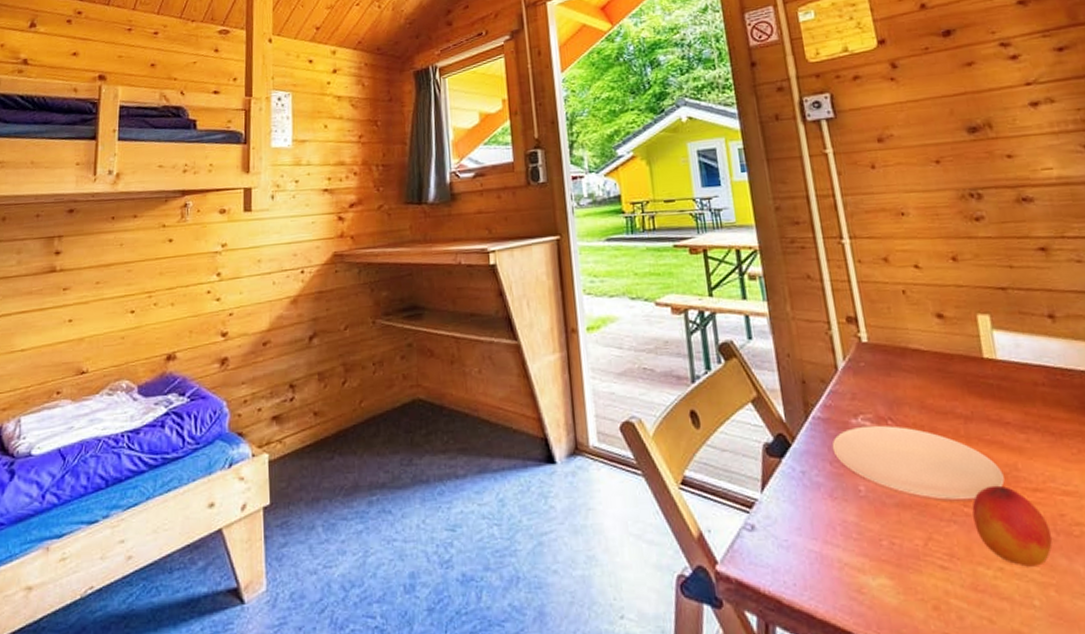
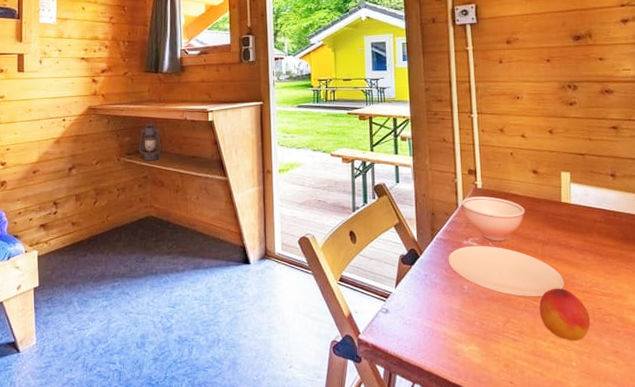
lantern: none [399,271,432,323] -> present [139,123,163,161]
bowl: none [841,353,934,419] -> present [461,196,525,242]

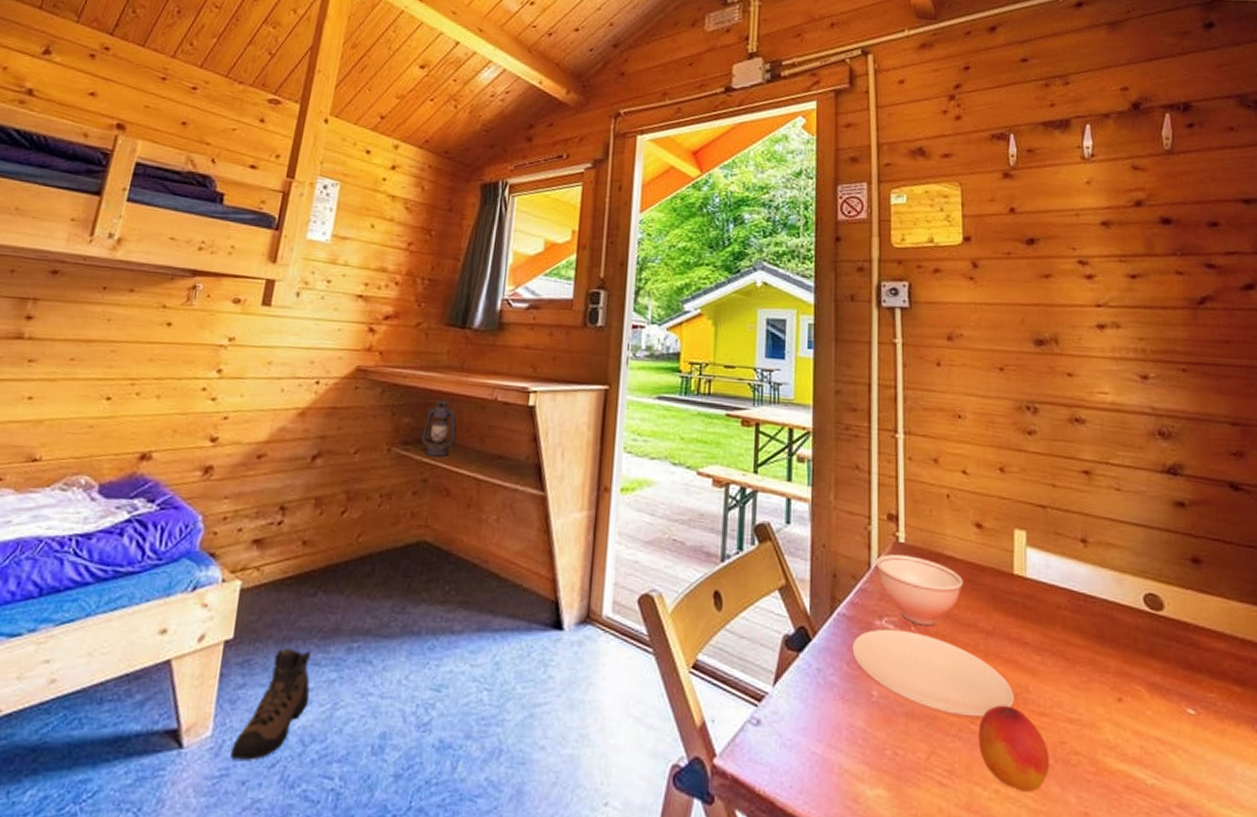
hiking boot: none [50,289,92,357] -> present [230,648,311,760]

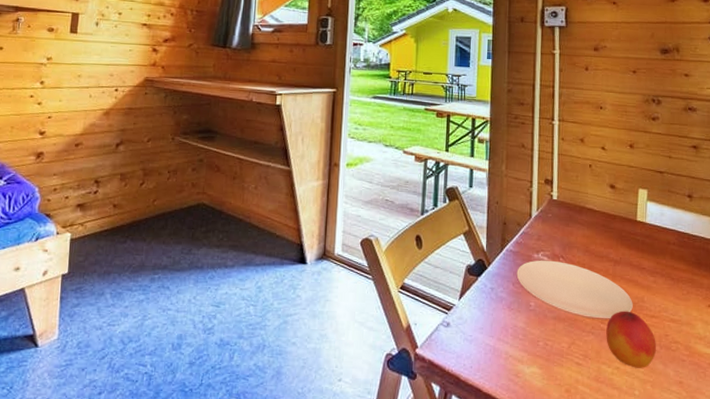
hiking boot: present [230,648,311,760] -> none [72,279,125,355]
lantern: present [421,400,457,457] -> none [196,101,223,143]
bowl: present [875,554,963,626] -> none [535,208,599,258]

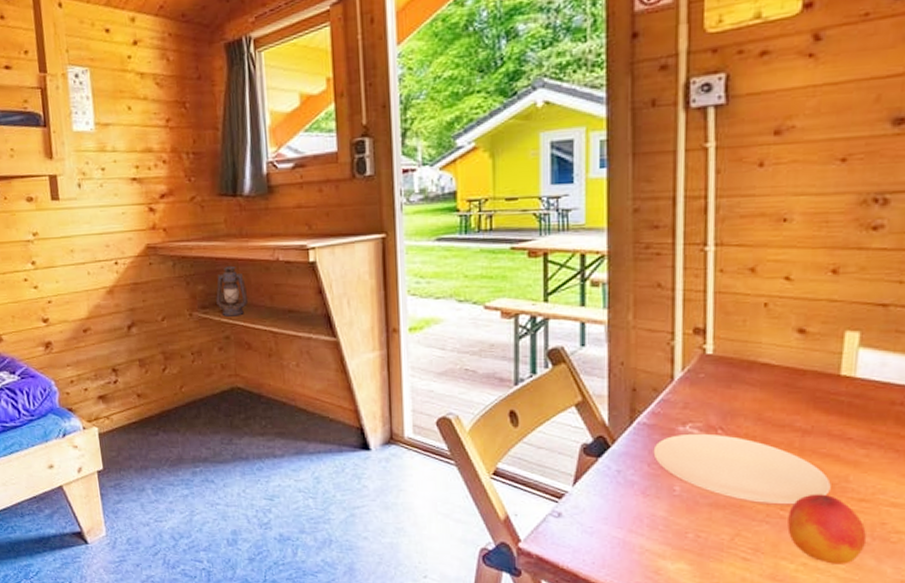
lantern: none [196,101,223,143] -> present [216,265,249,317]

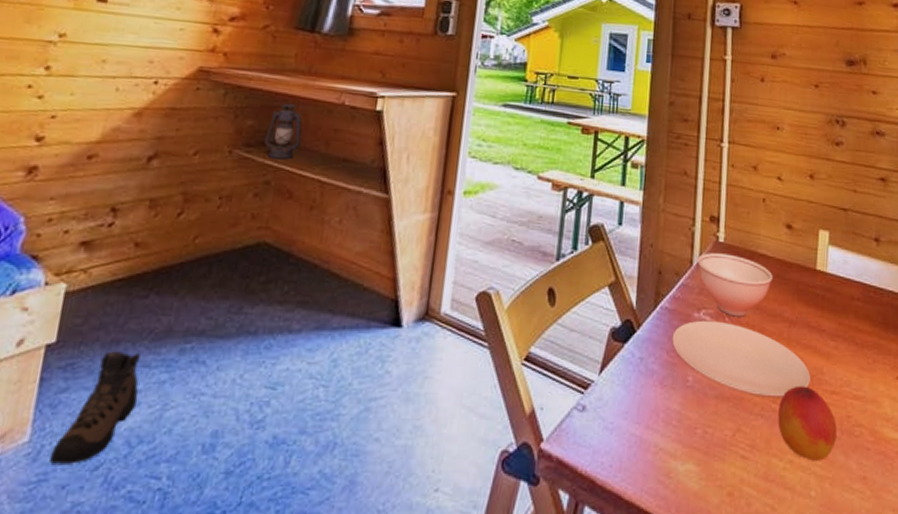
hiking boot: none [123,474,171,551] -> present [49,351,140,464]
bowl: none [679,366,779,429] -> present [697,253,773,317]

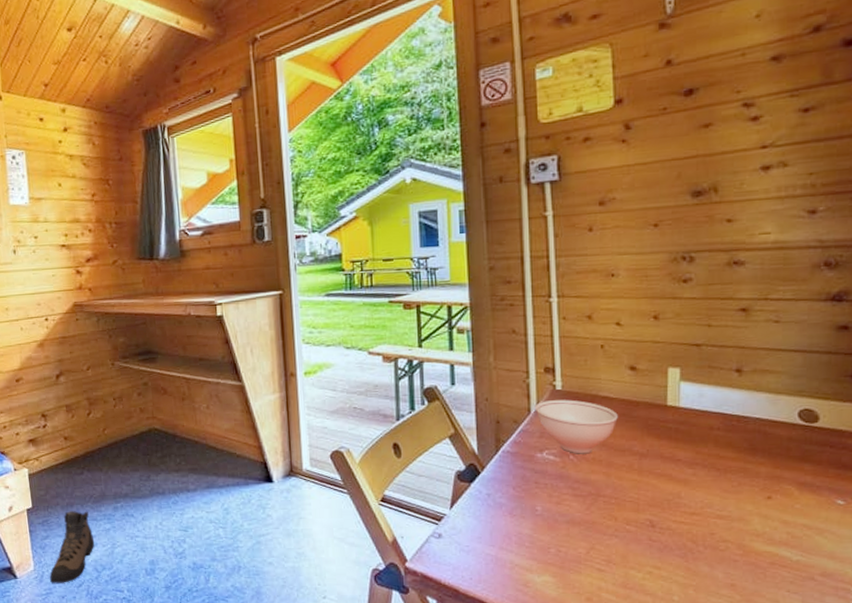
lantern: present [264,103,303,160] -> none [135,320,164,365]
plate: present [672,320,810,399] -> none [517,459,666,522]
peach: present [778,385,837,461] -> none [633,509,699,572]

